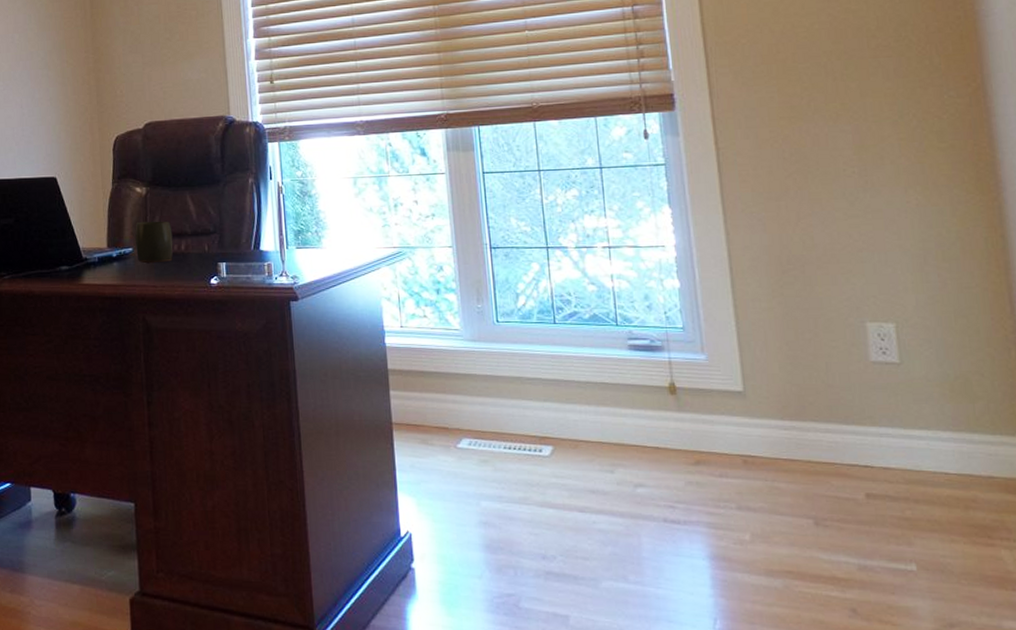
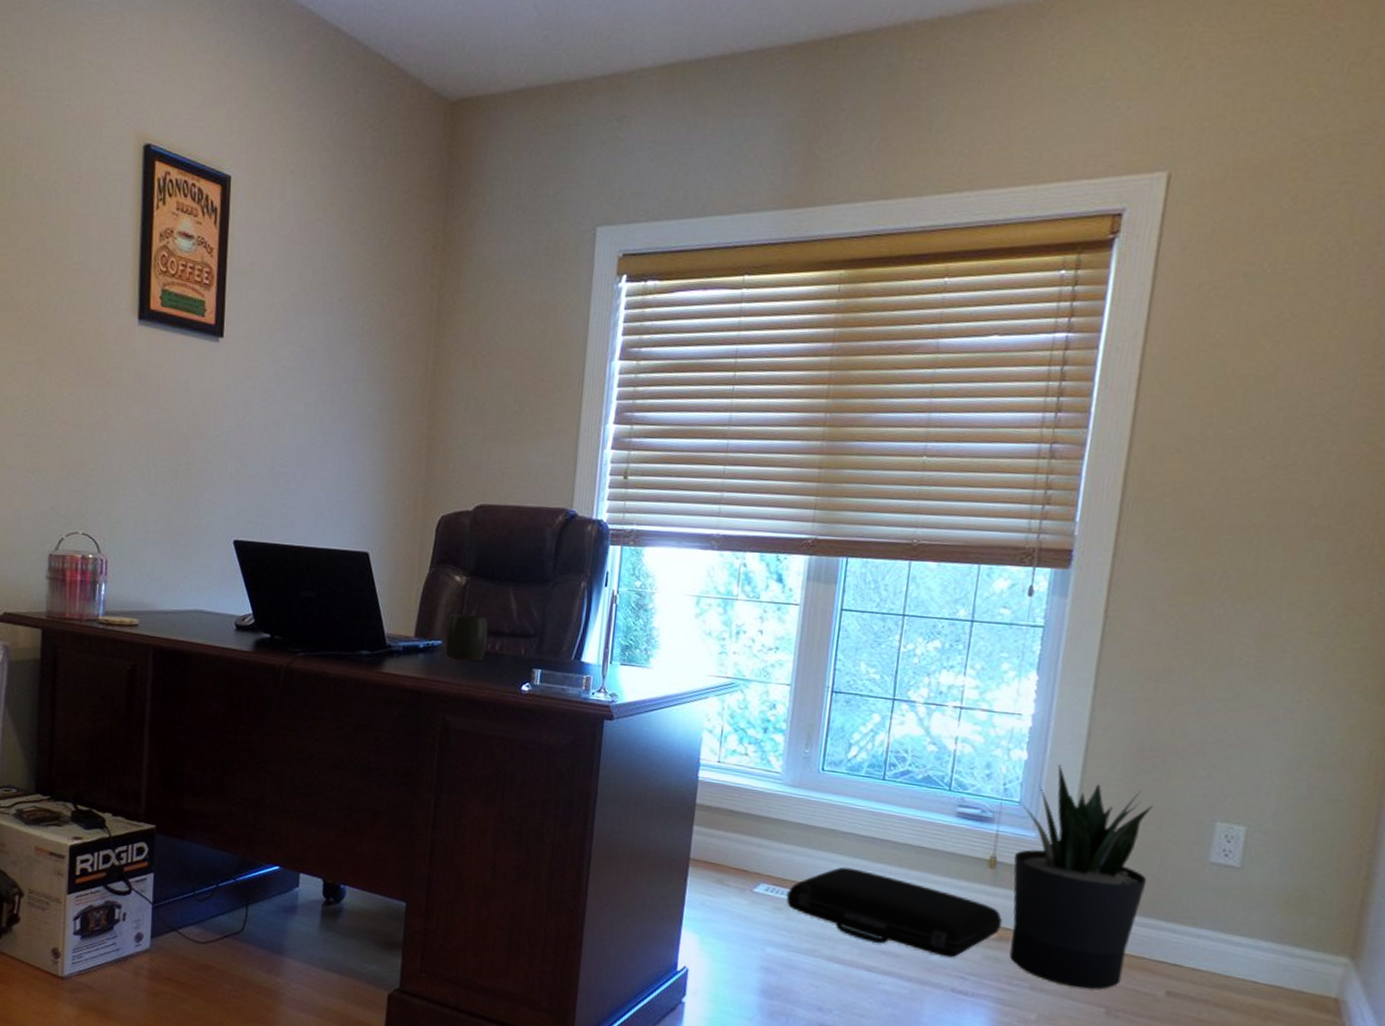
briefcase: none [489,412,696,488] -> present [786,867,1003,958]
planter: none [686,288,821,501] -> present [1009,764,1153,989]

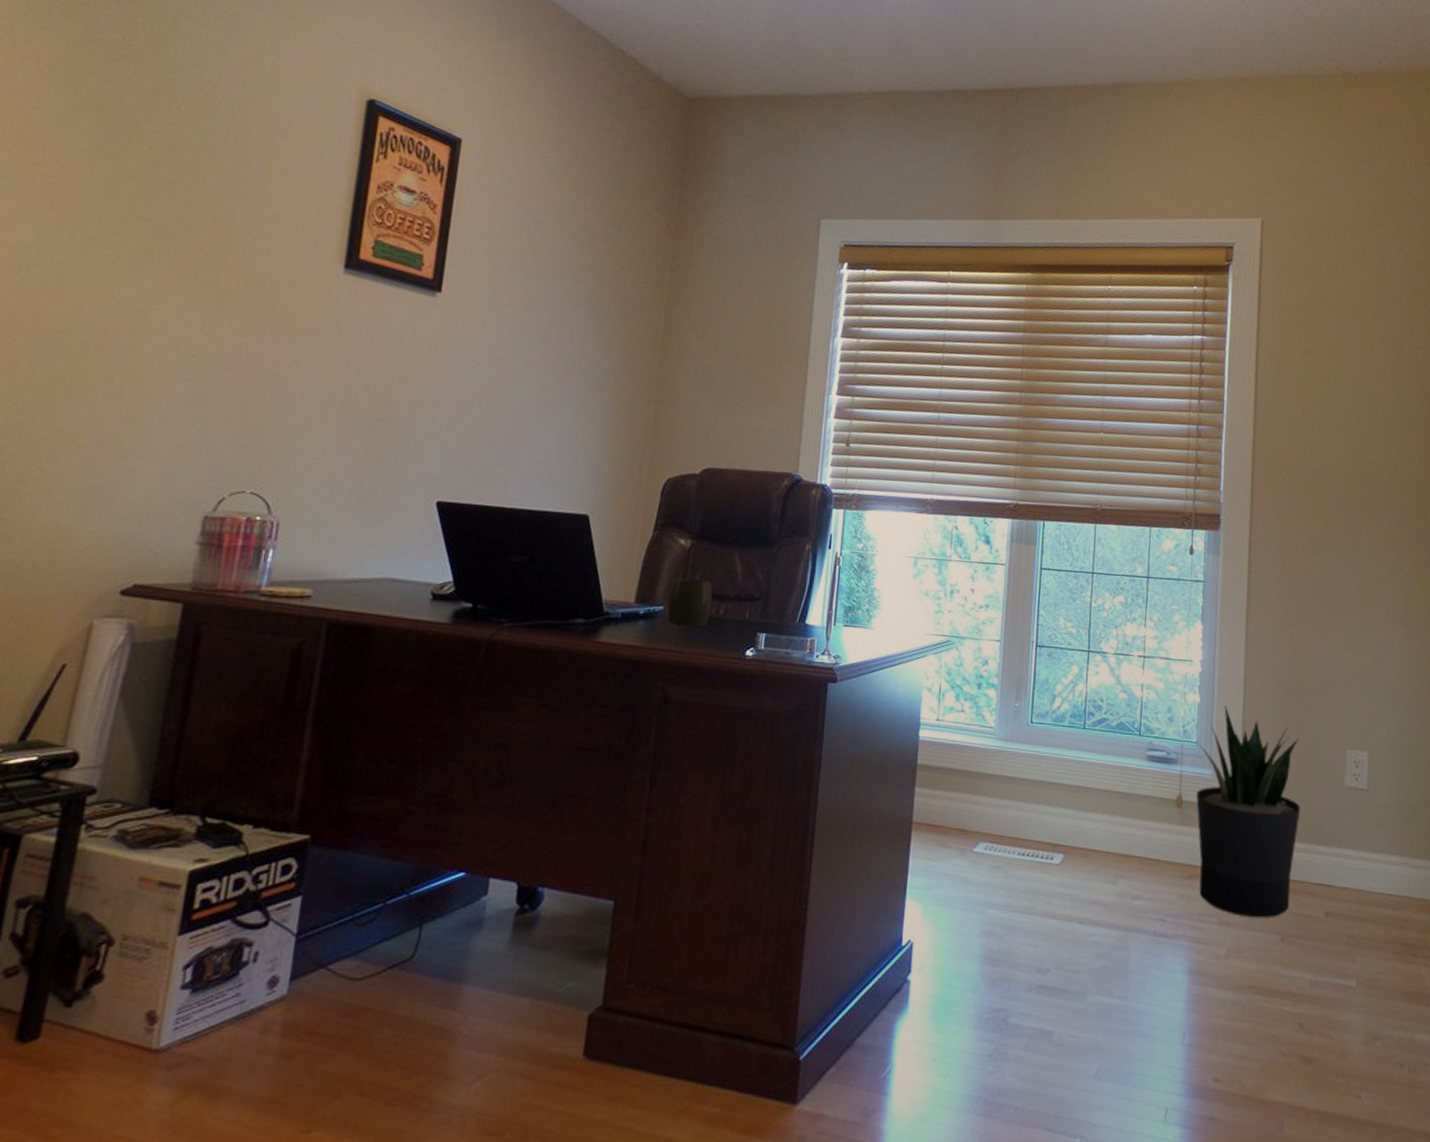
briefcase: present [786,867,1003,958] -> none [1003,818,1192,901]

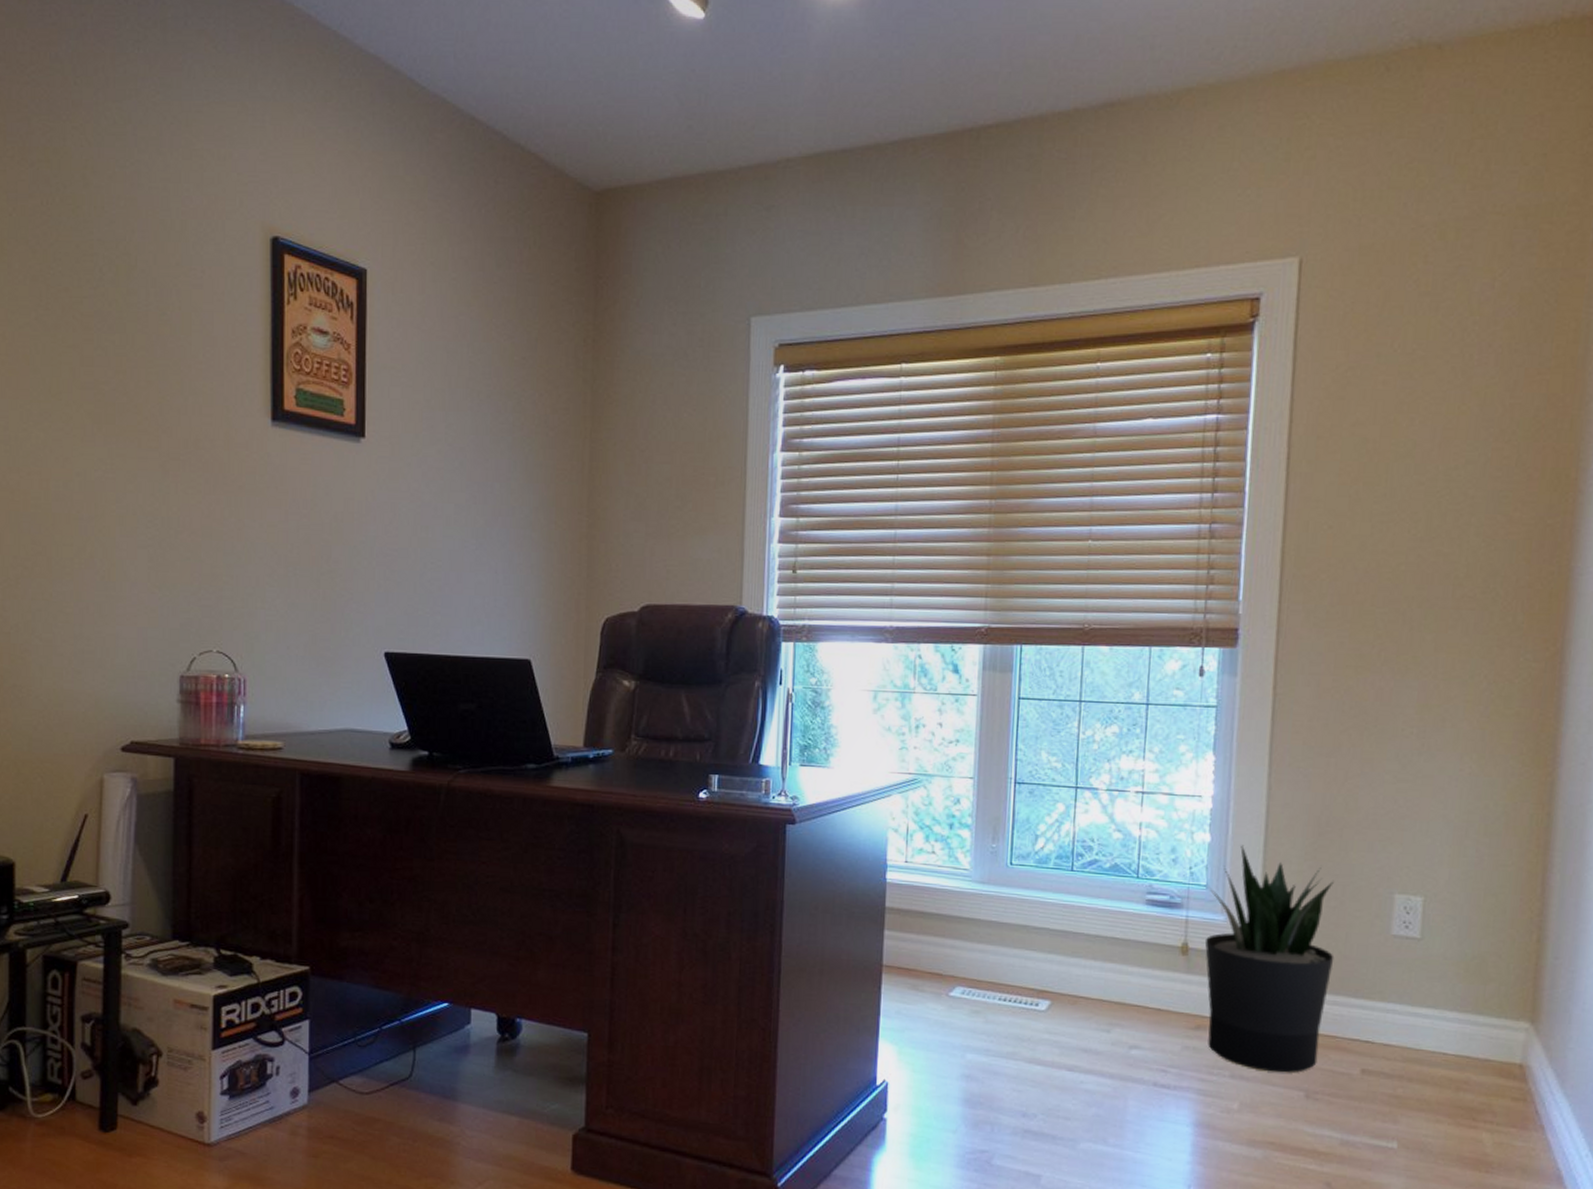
mug: present [667,577,713,627] -> none [616,720,661,770]

